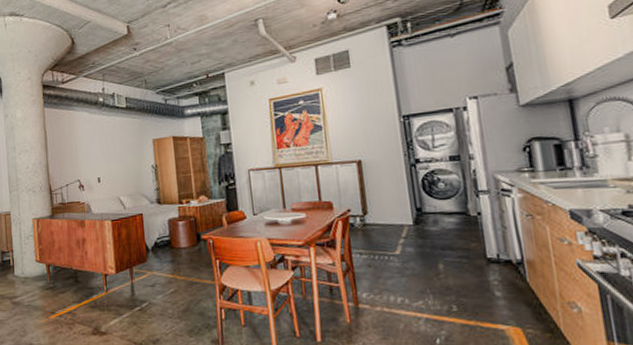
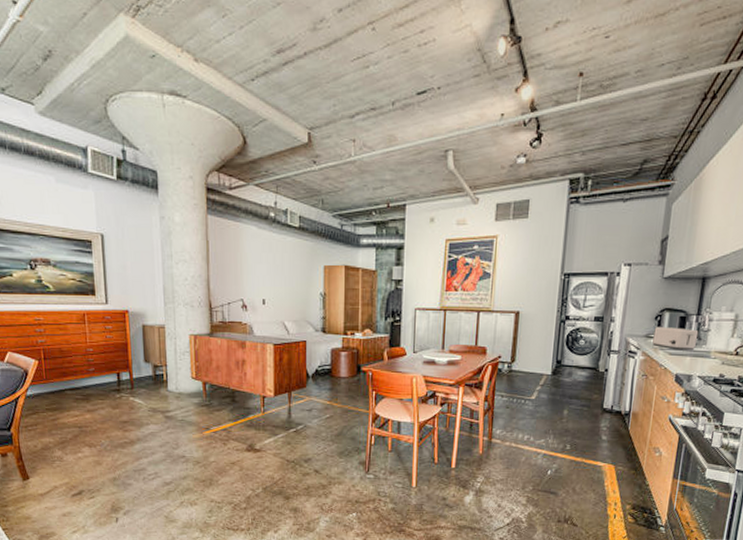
toaster: none [525,156,585,183] -> present [652,327,699,351]

